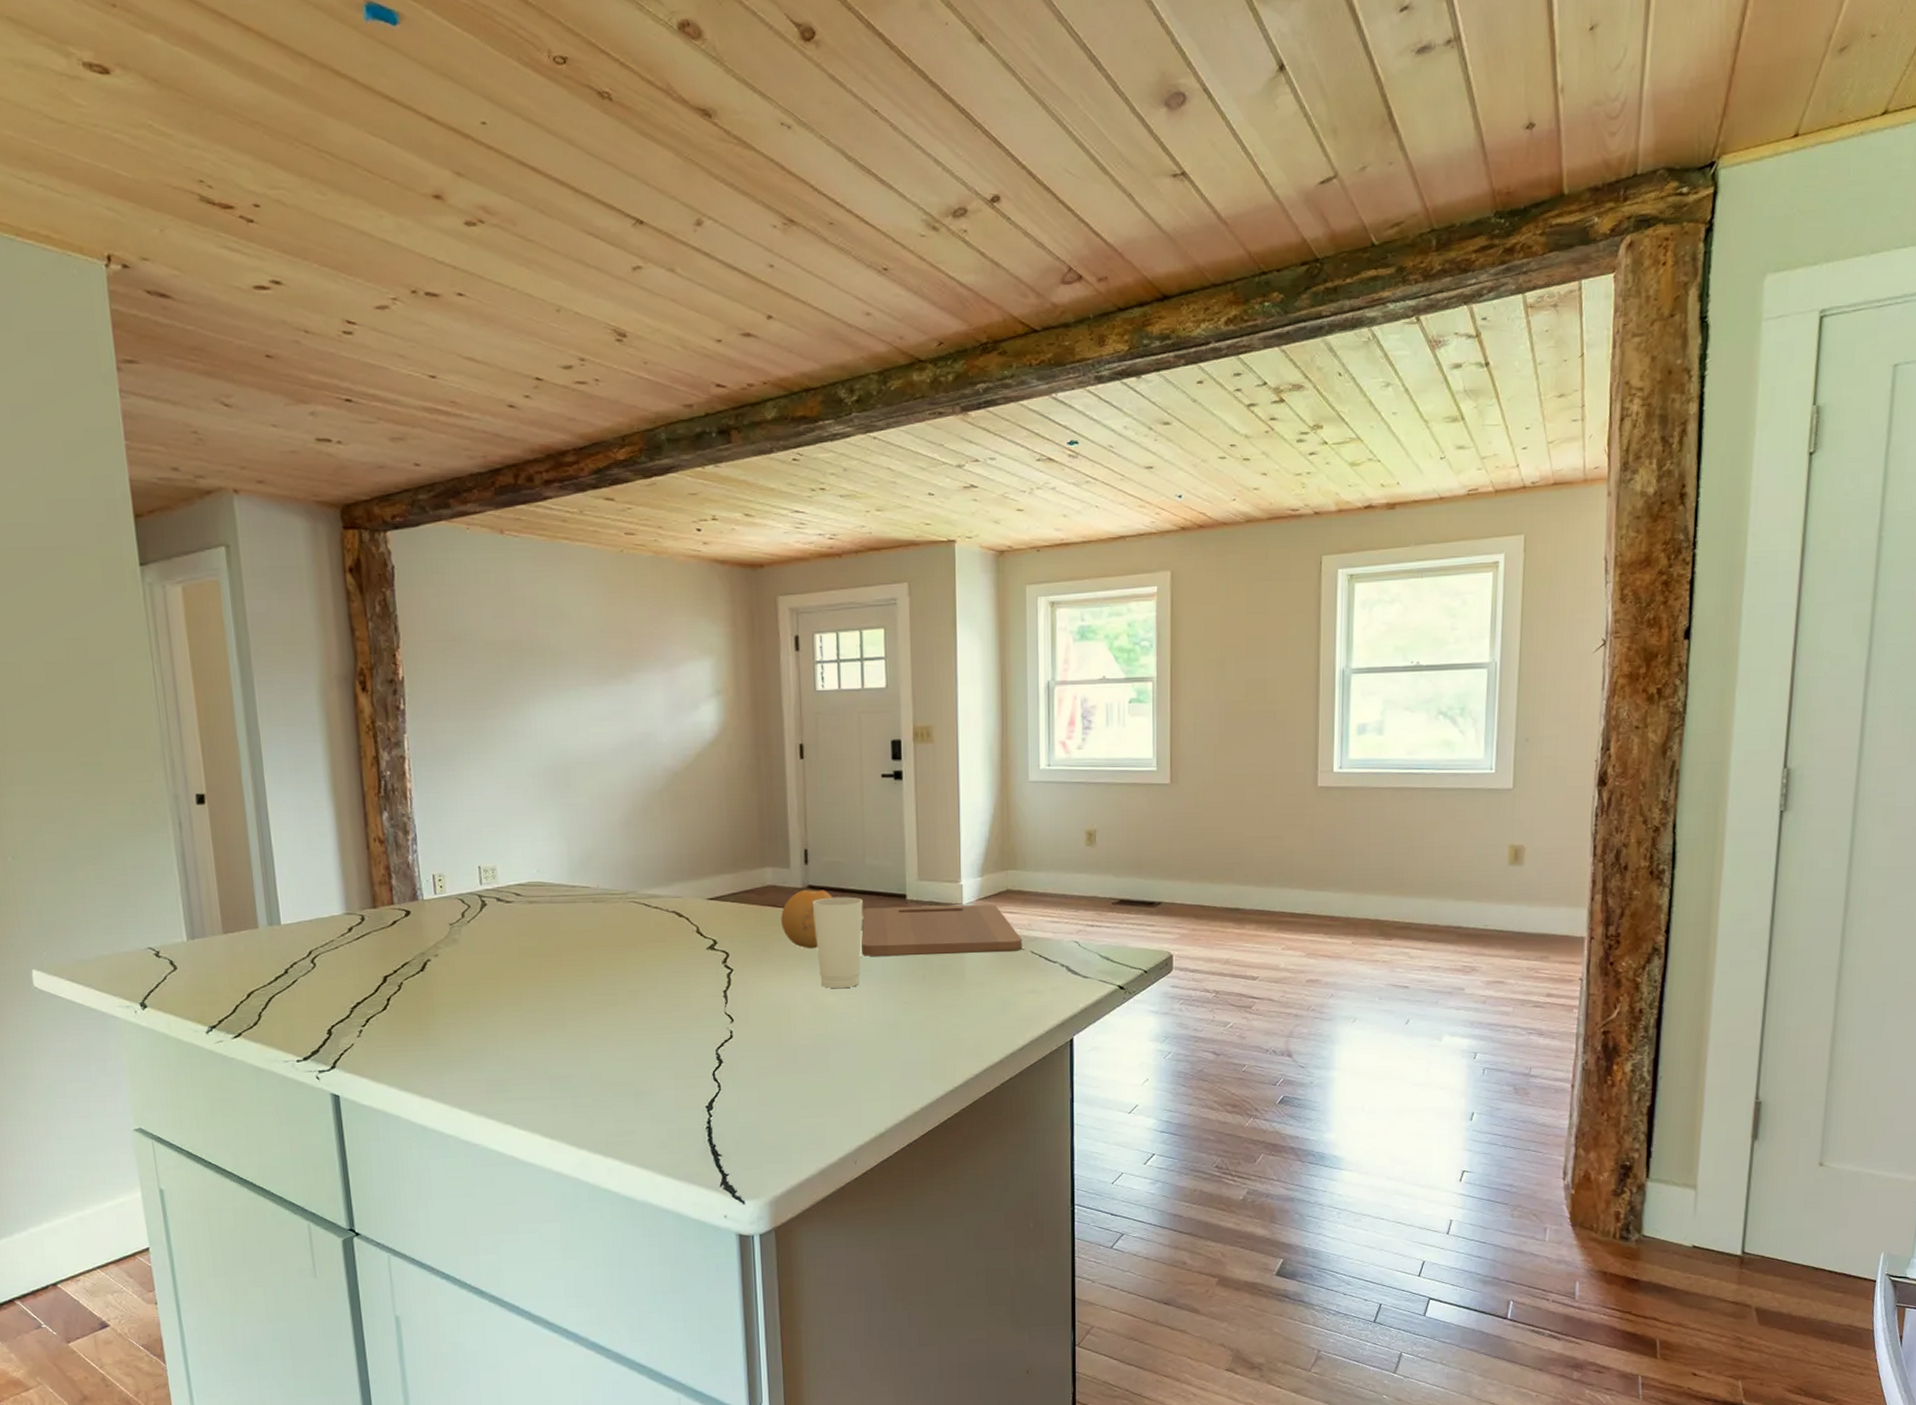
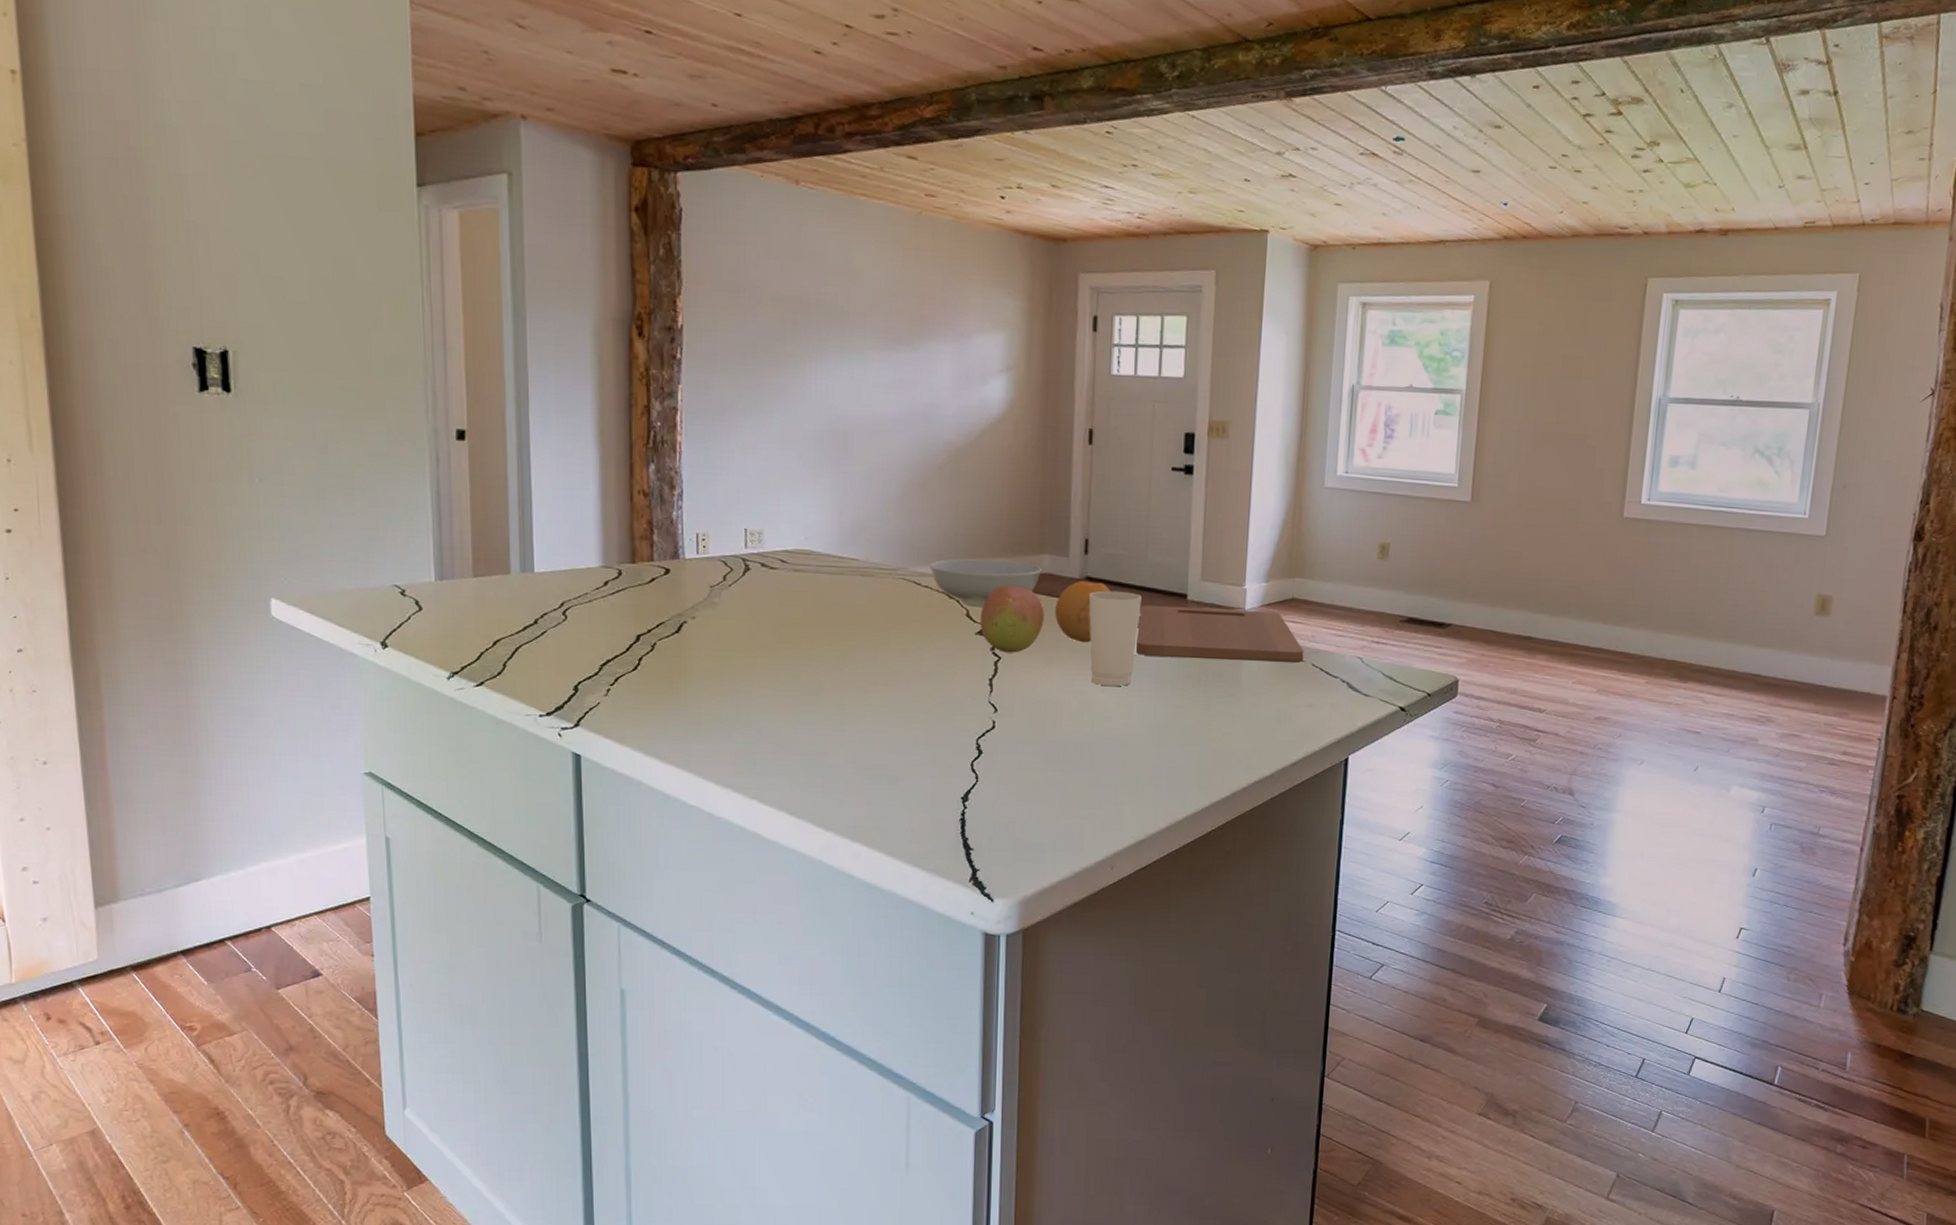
bowl: none [658,876,766,923] -> present [930,558,1043,607]
fruit: none [709,899,771,965] -> present [979,584,1044,653]

